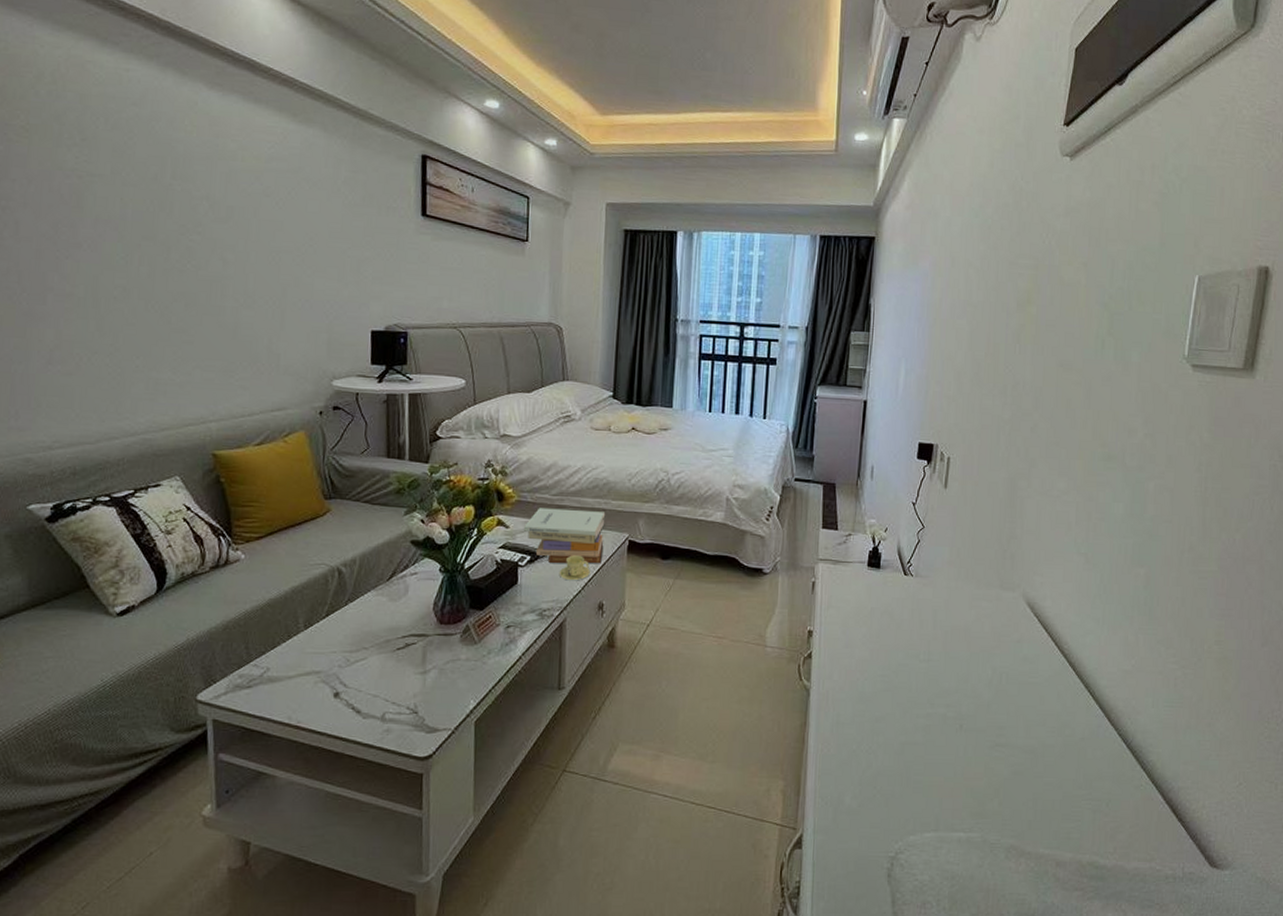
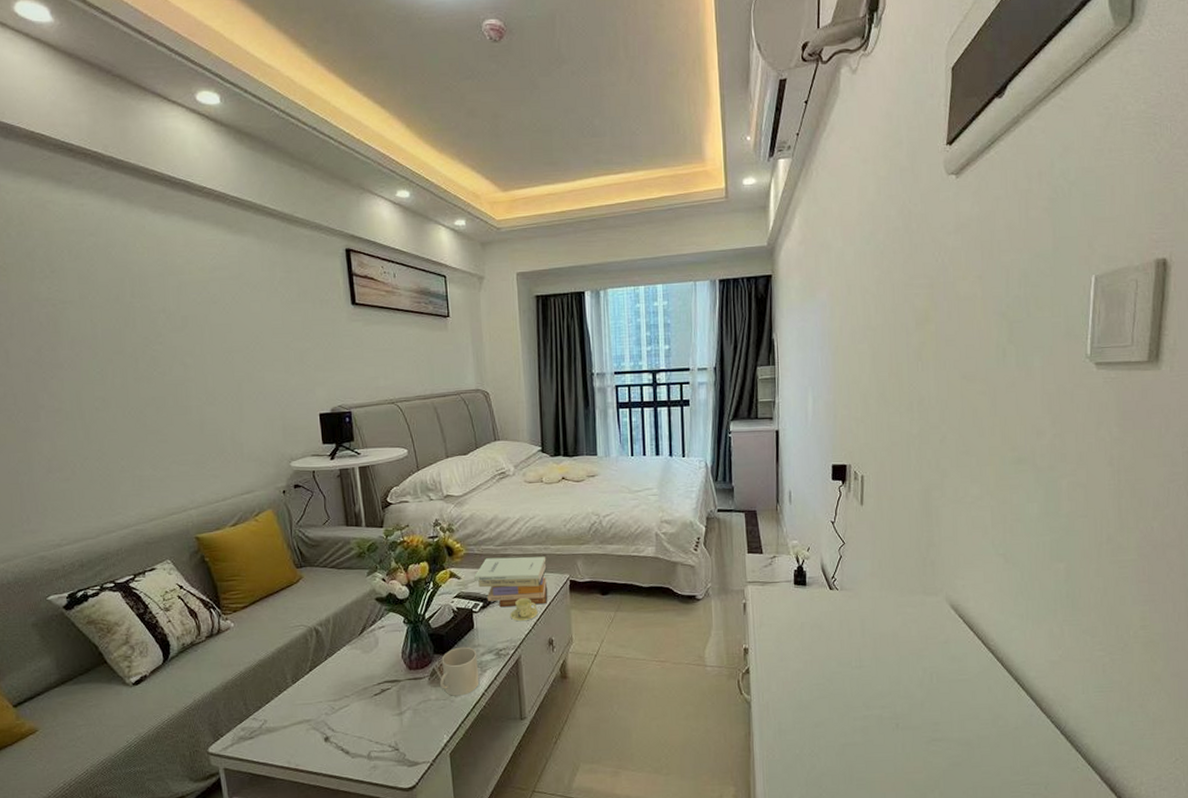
mug: none [472,603,518,658] -> present [439,646,480,696]

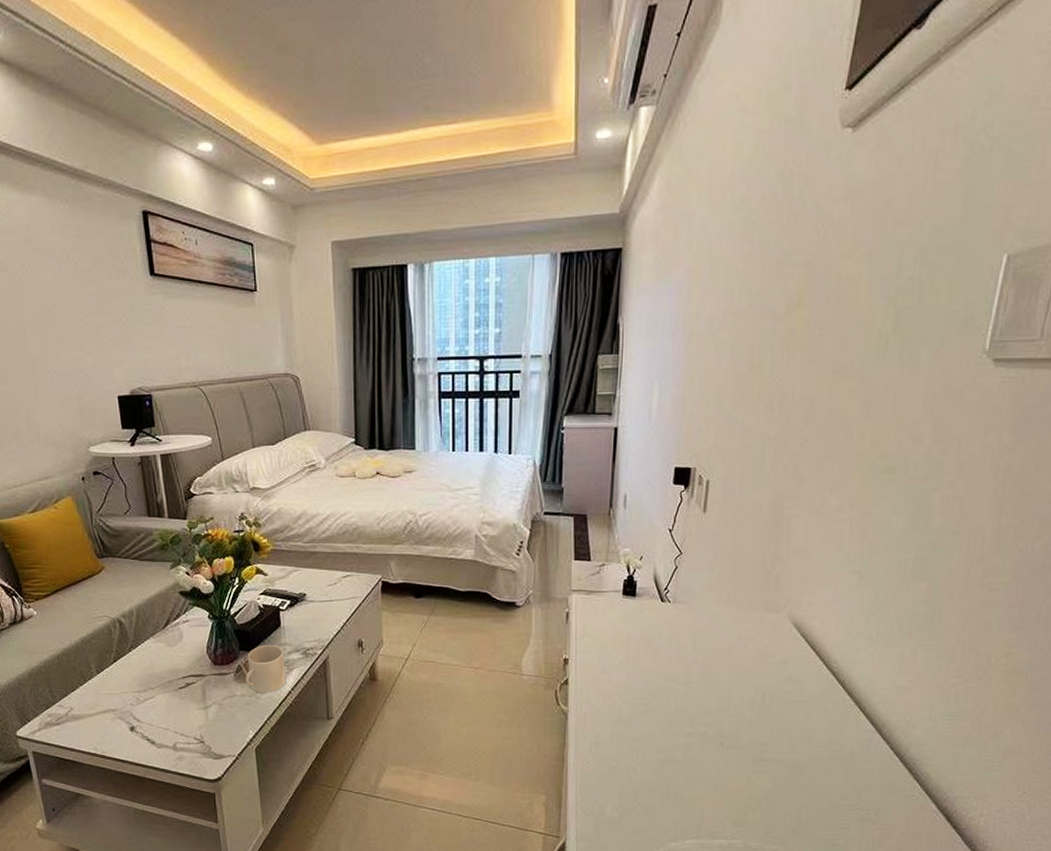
books: present [473,556,548,608] -> none [280,555,359,607]
cup and saucer: present [510,598,538,622] -> none [318,598,348,622]

